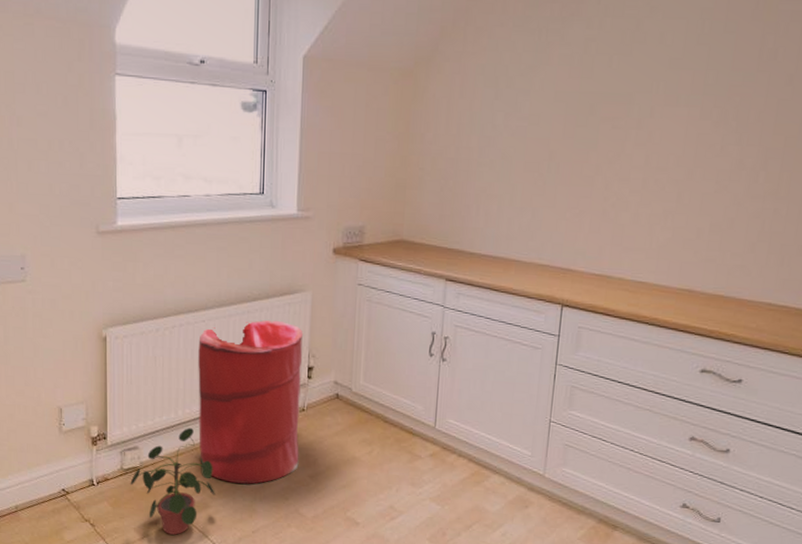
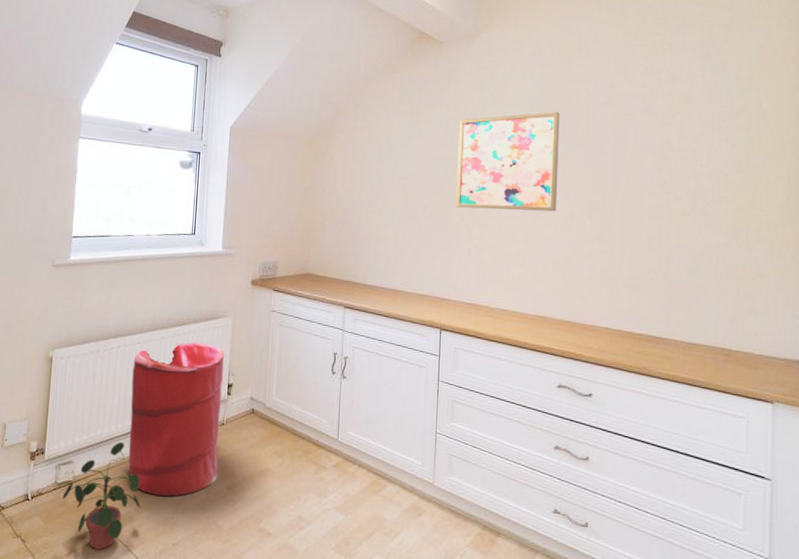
wall art: none [590,26,740,160] -> present [456,112,560,212]

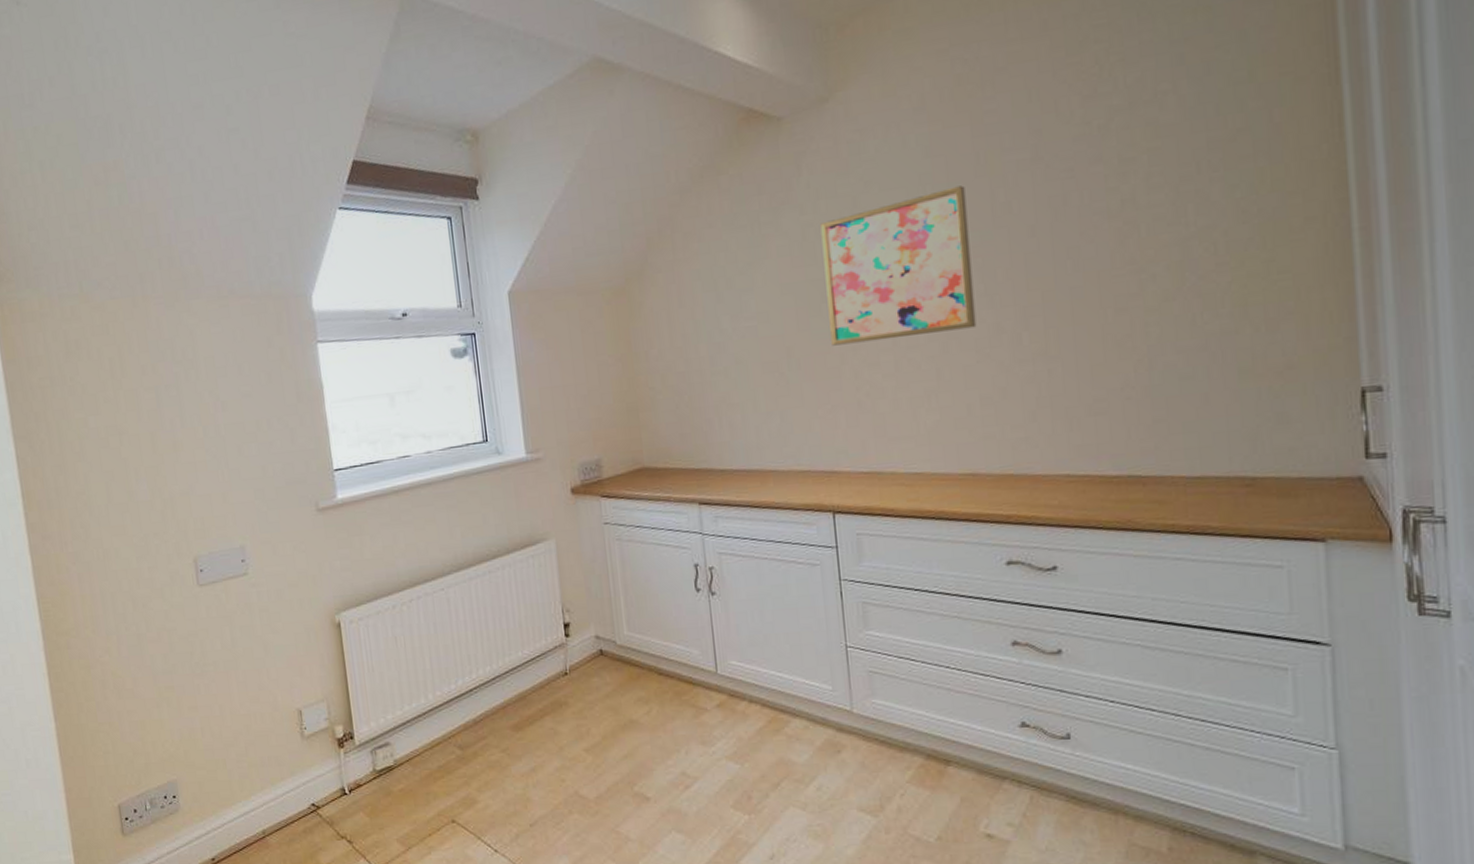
potted plant: present [62,441,141,550] -> none [385,712,482,841]
laundry hamper: present [128,341,225,497] -> none [440,576,571,770]

